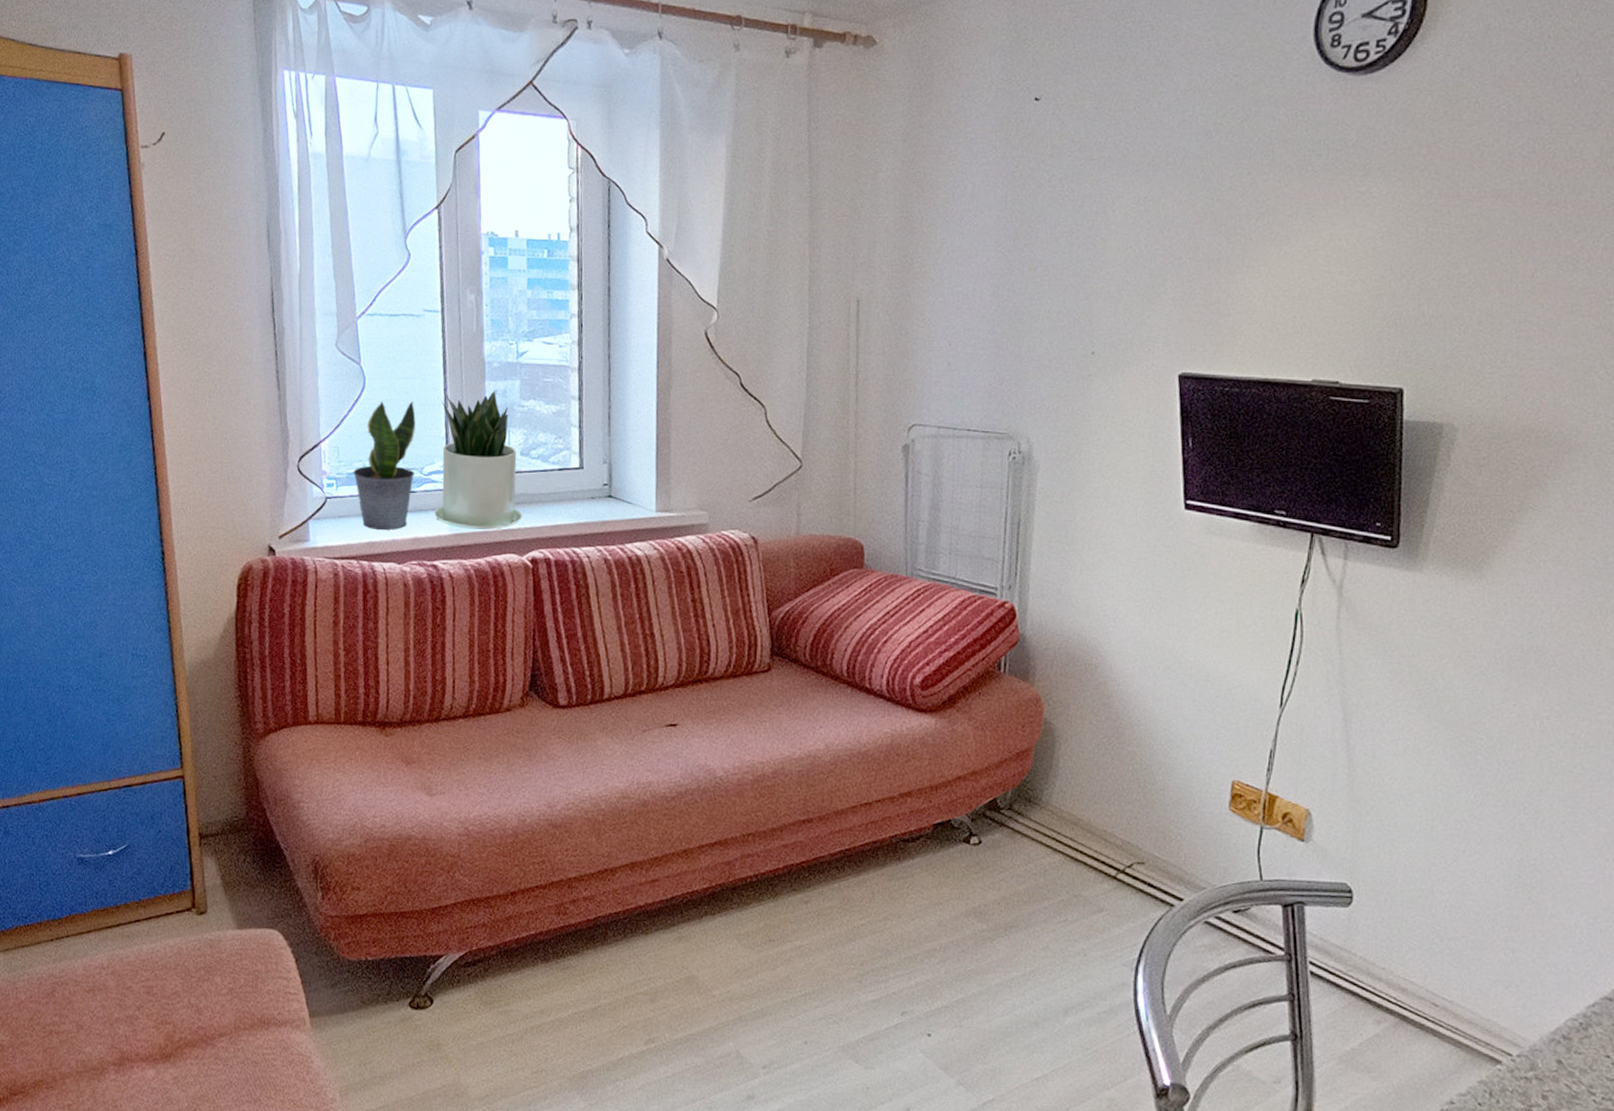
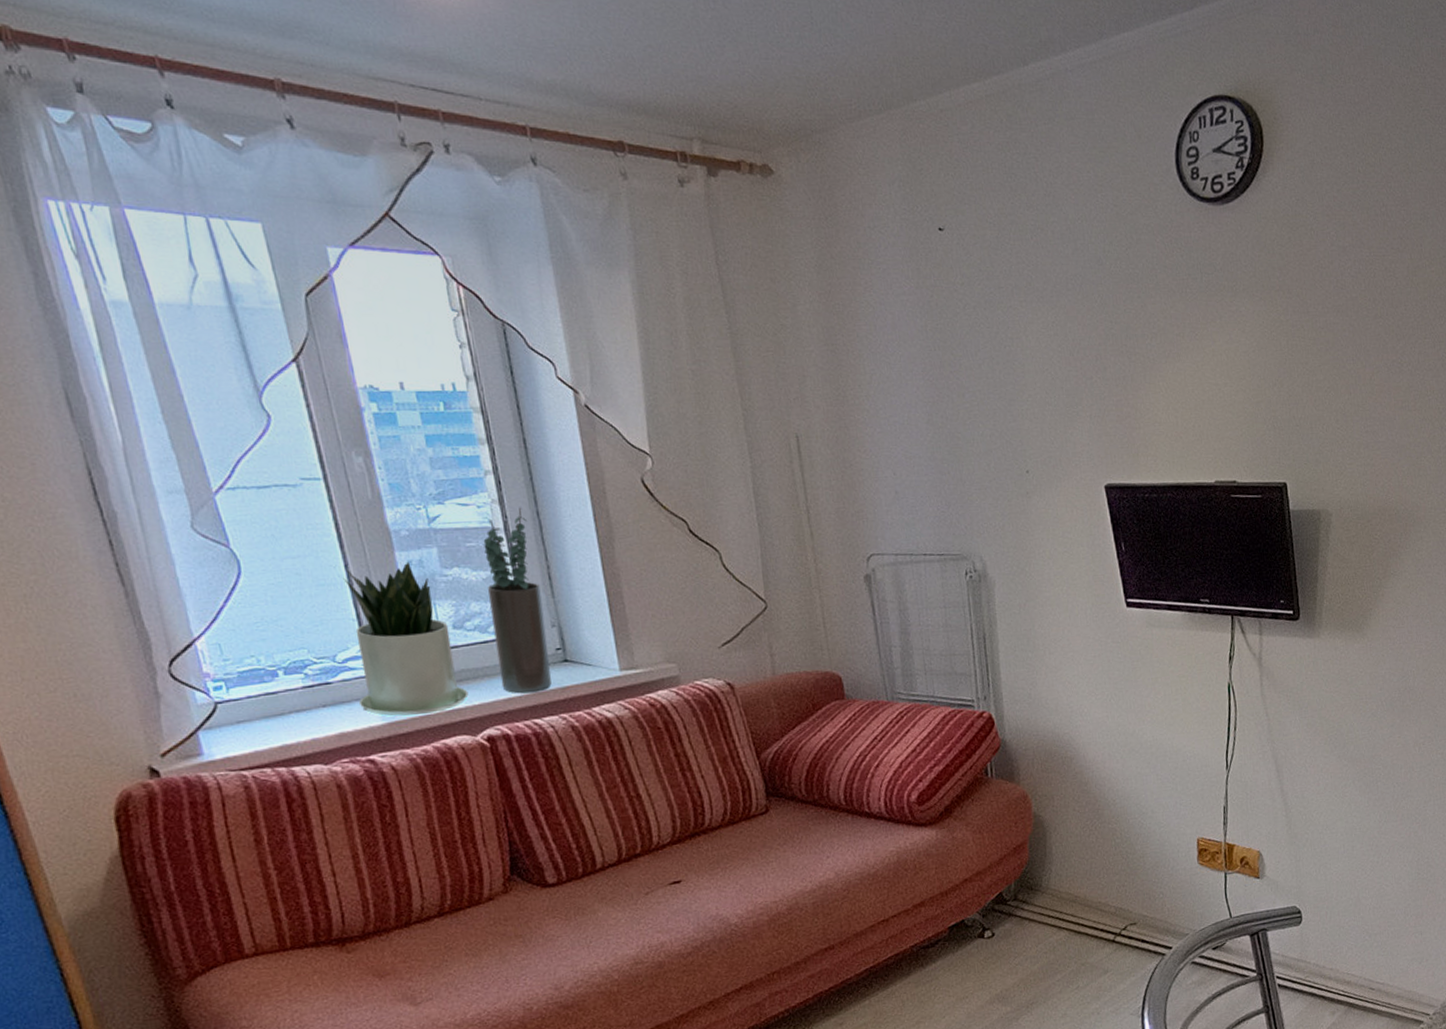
potted plant: present [353,400,416,530] -> none [245,582,328,731]
vase: none [552,349,600,523] -> present [483,507,552,694]

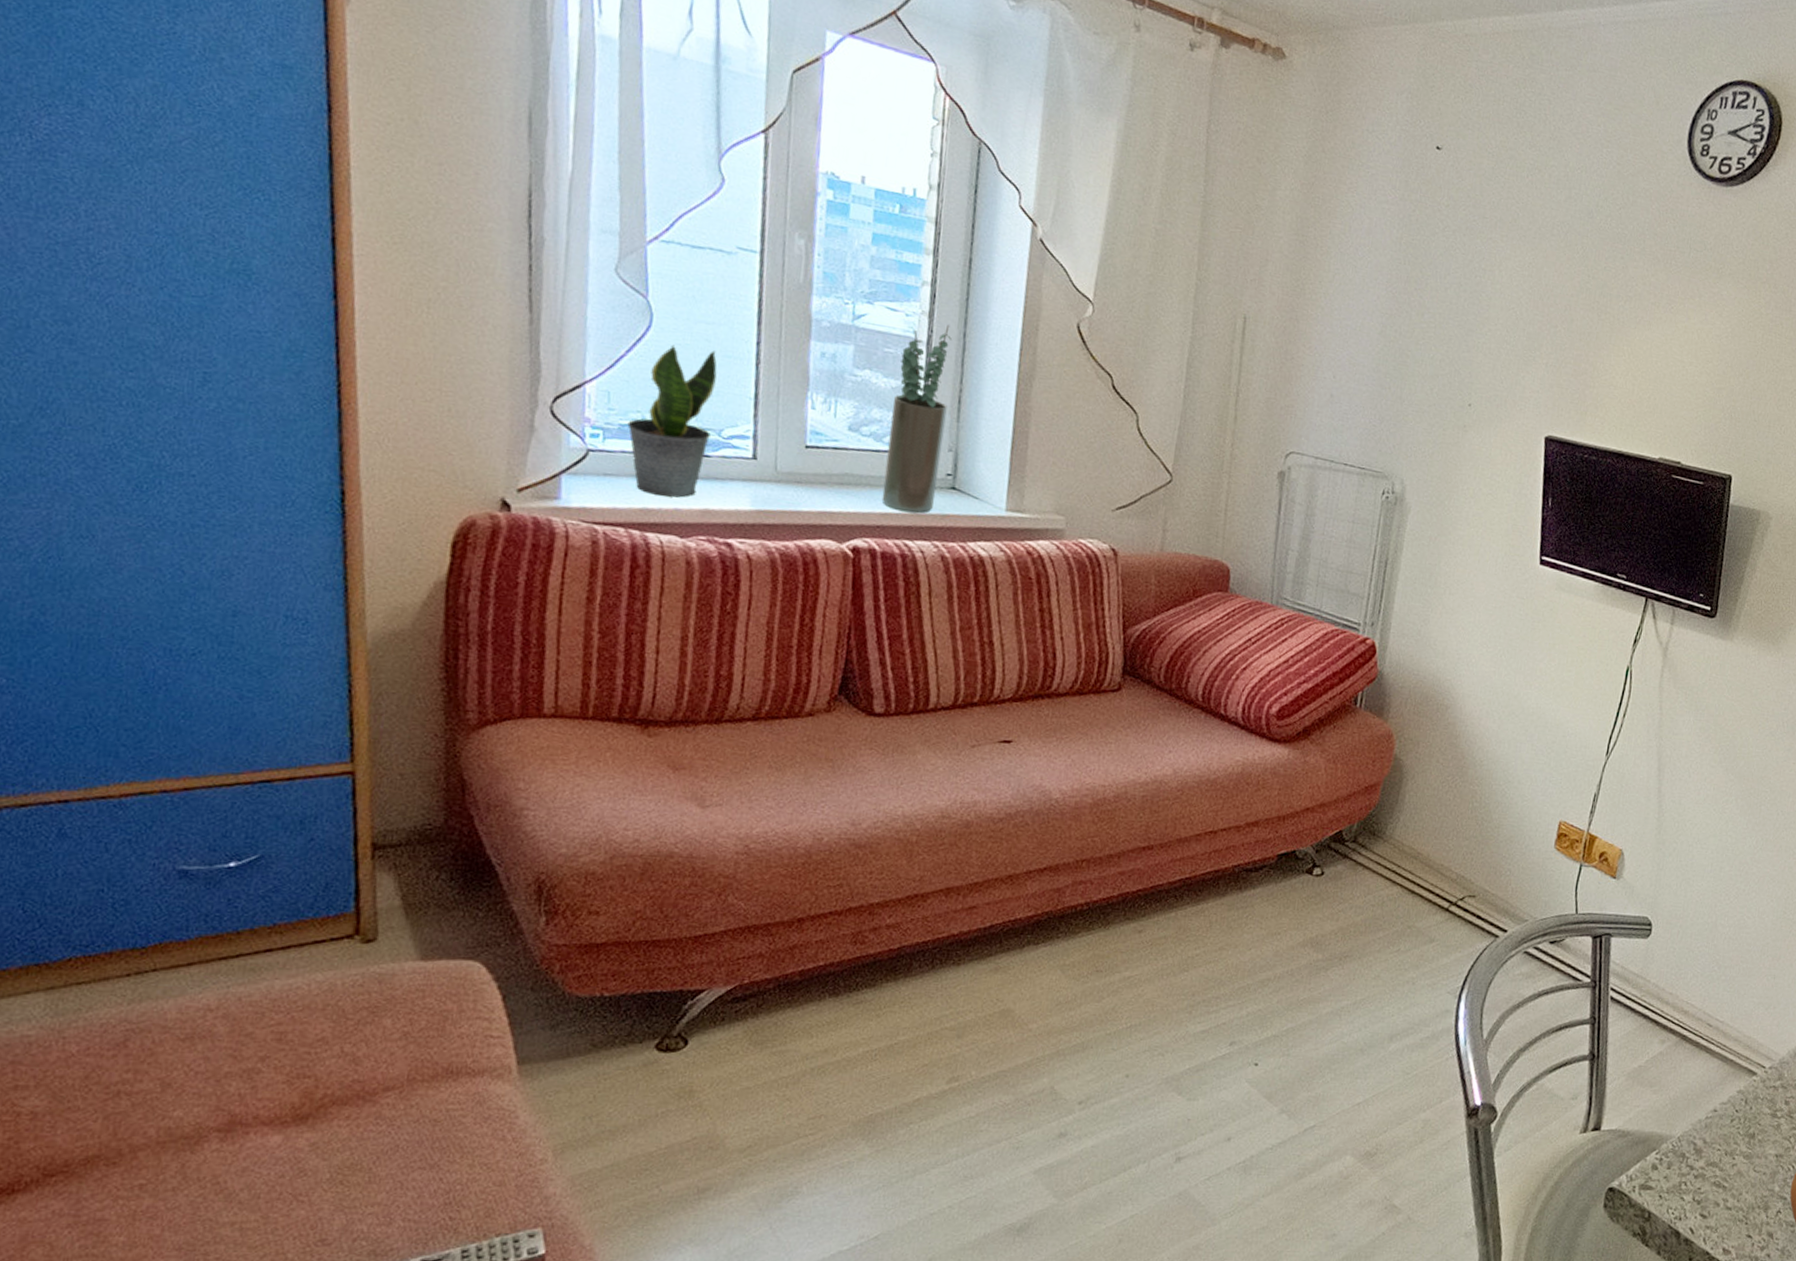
potted plant: none [245,582,328,731] -> present [627,344,718,498]
planter: present [343,561,469,717] -> none [732,346,846,511]

